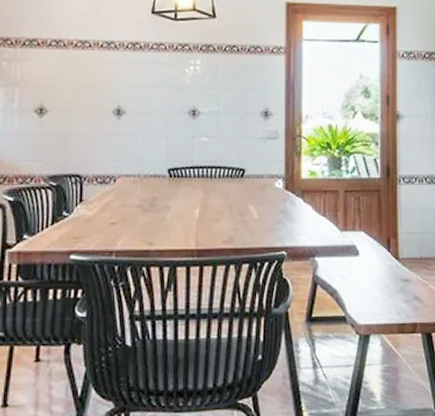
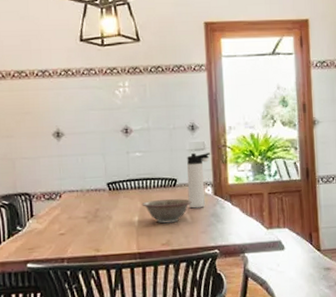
decorative bowl: none [204,190,260,218] -> present [141,198,192,224]
thermos bottle: none [256,142,284,203] -> present [187,153,211,209]

